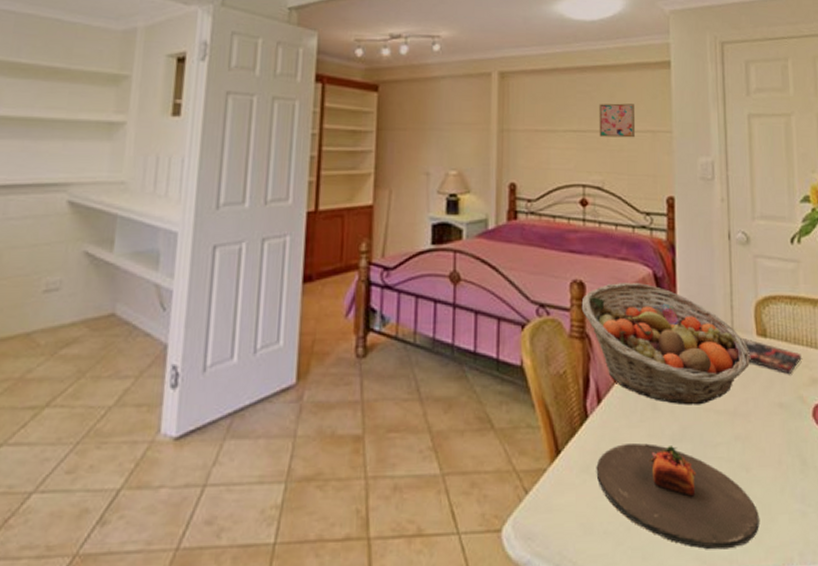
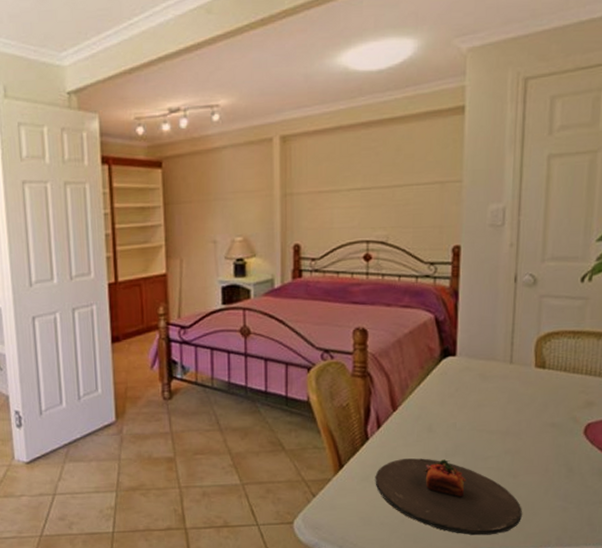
fruit basket: present [581,283,750,405] -> none [363,327,526,428]
wall art: present [599,103,636,138] -> none [384,156,424,192]
book: present [740,337,802,374] -> none [518,369,579,399]

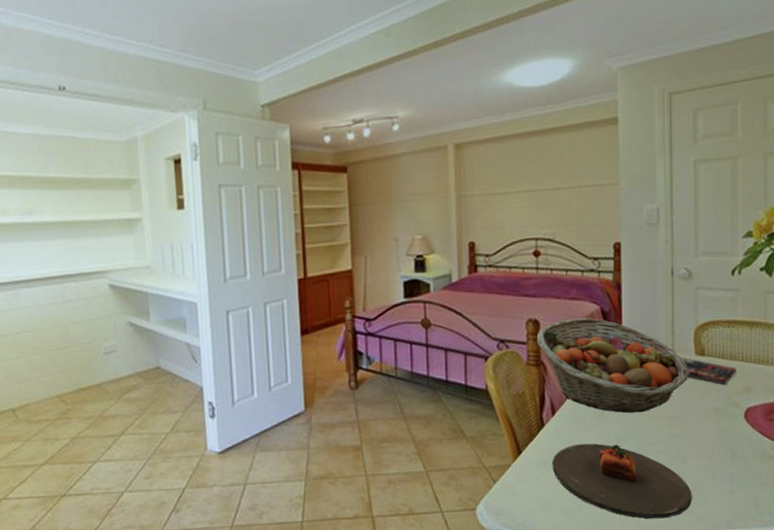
fruit basket: none [363,327,526,428] -> present [536,318,688,413]
book: none [518,369,579,399] -> present [680,357,737,385]

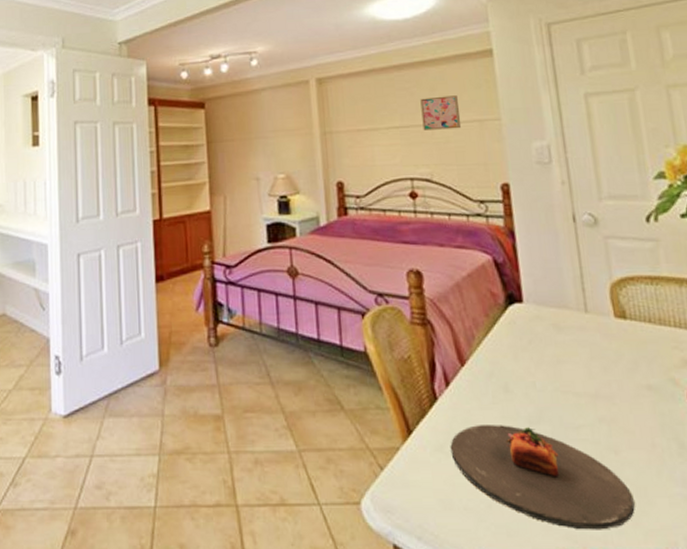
fruit basket: present [536,318,688,413] -> none [420,269,609,388]
wall art: none [549,161,584,194] -> present [420,95,462,131]
book: present [680,357,737,385] -> none [596,319,670,356]

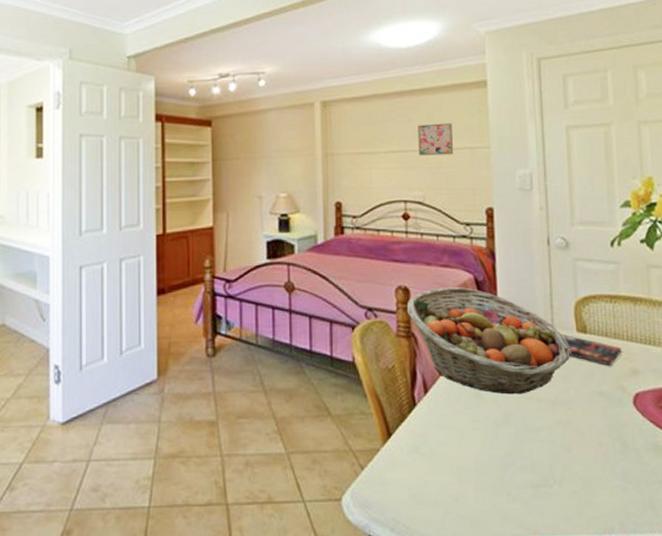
fruit basket: none [420,269,609,388] -> present [406,287,570,395]
plate: present [450,425,635,530] -> none [425,428,581,519]
book: none [596,319,670,356] -> present [560,333,622,366]

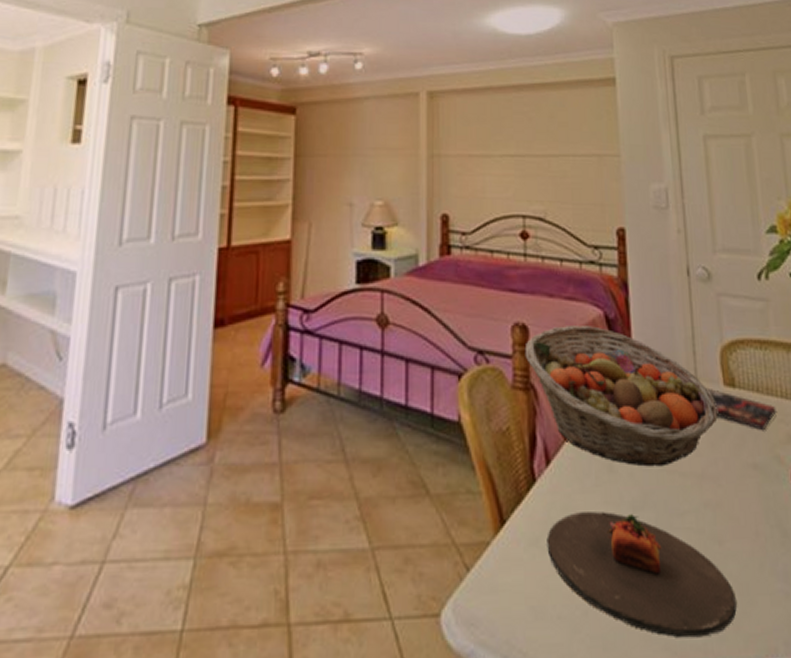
wall art: present [418,123,454,156] -> none [538,124,580,163]
plate: none [425,428,581,519] -> present [546,512,737,638]

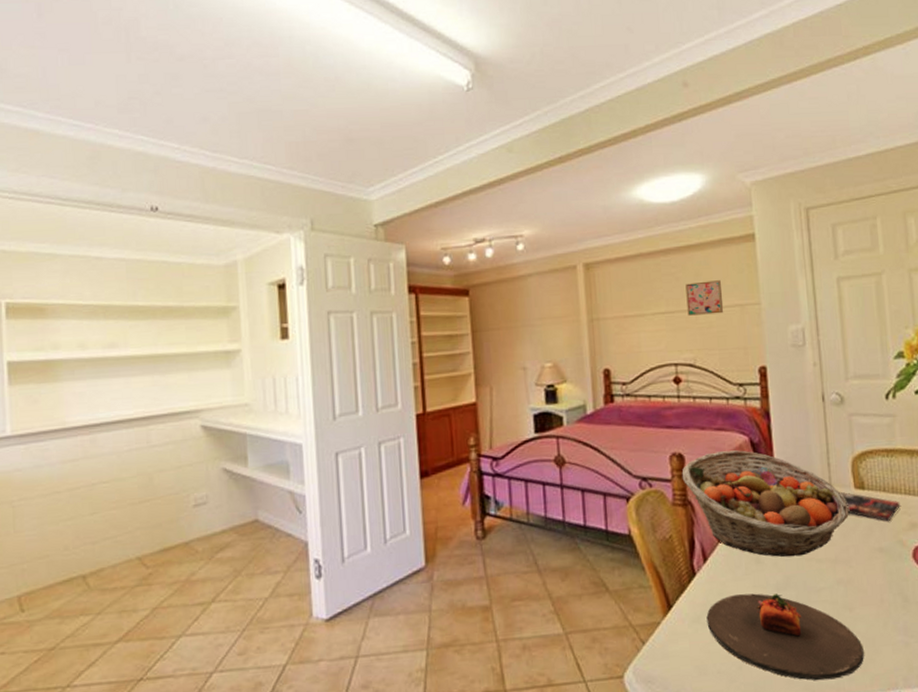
wall art: none [538,124,580,163] -> present [685,280,724,316]

